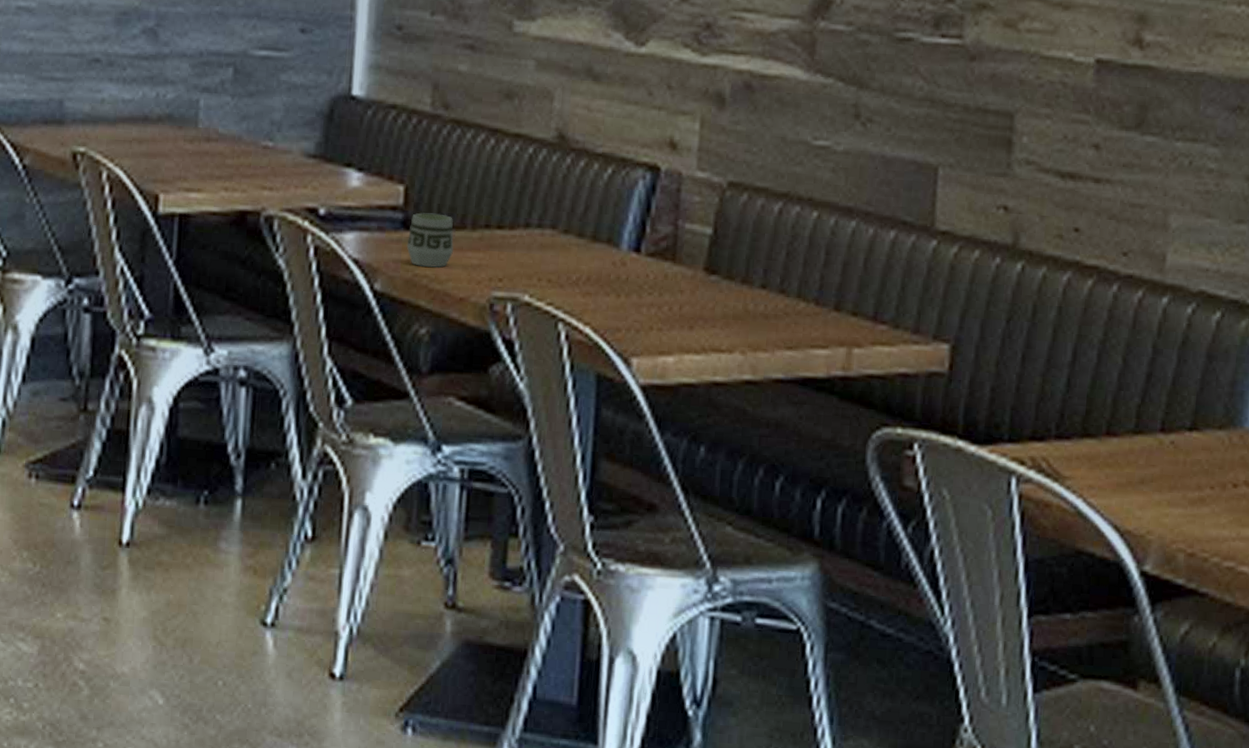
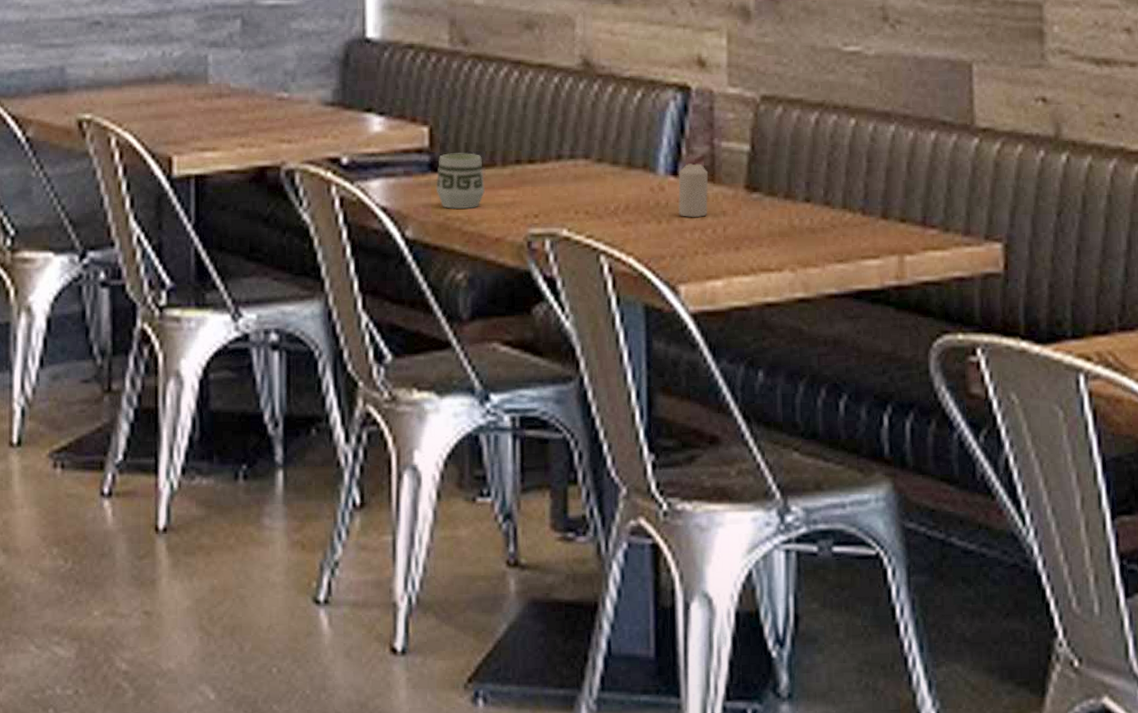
candle: none [637,242,669,294] -> present [678,163,708,217]

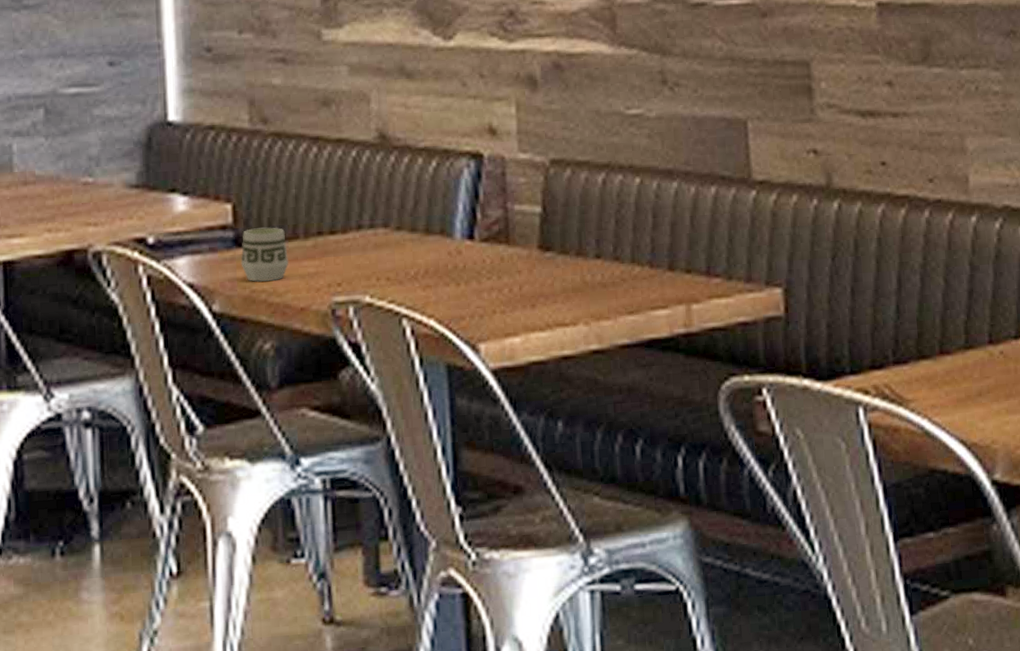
candle: present [678,163,708,217] -> none [474,227,504,279]

